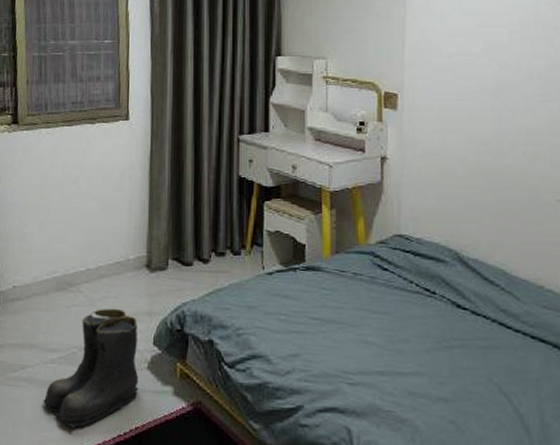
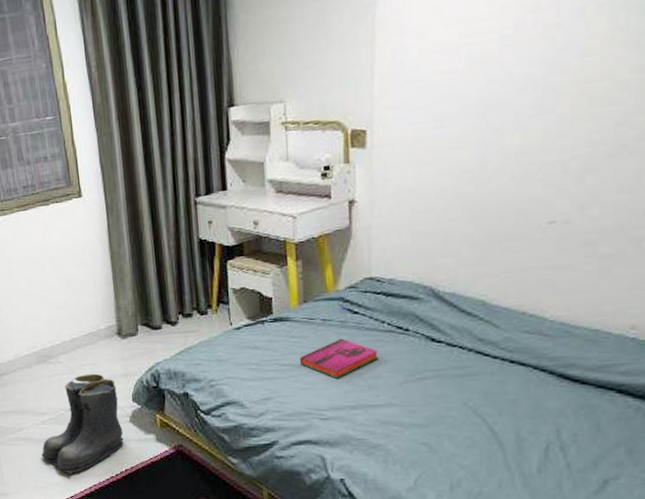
hardback book: none [329,295,406,339] -> present [299,338,378,378]

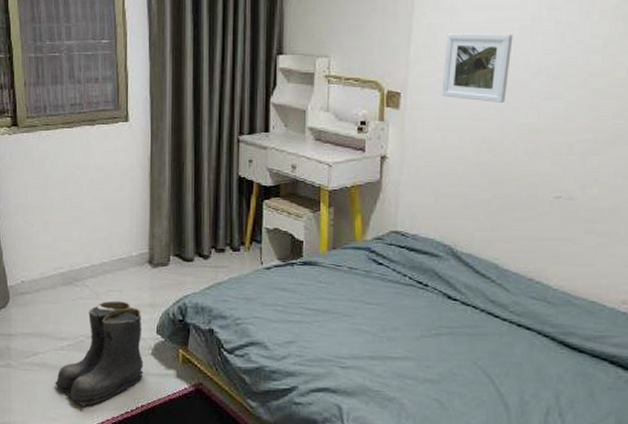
hardback book: present [299,338,378,378] -> none [324,288,398,327]
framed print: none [412,47,492,129] -> present [441,33,513,103]

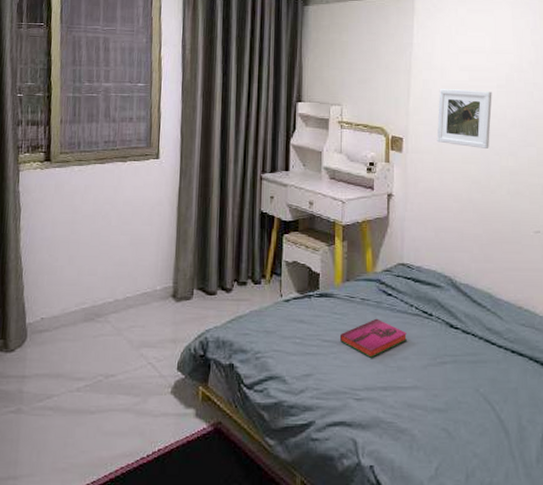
boots: present [55,300,143,407] -> none [68,336,163,454]
hardback book: none [324,288,398,327] -> present [339,318,407,358]

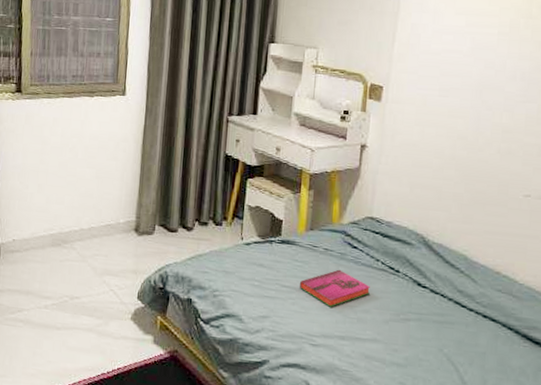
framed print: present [436,89,492,149] -> none [421,34,492,102]

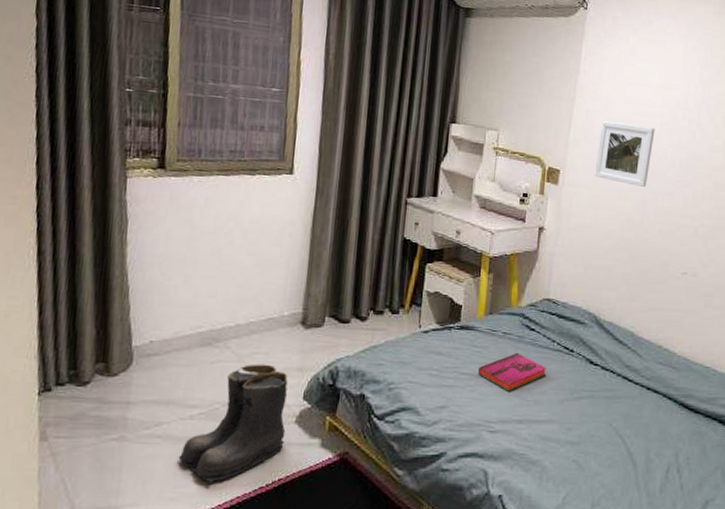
boots: none [36,264,124,365] -> present [178,363,288,483]
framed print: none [421,34,492,102] -> present [594,121,655,187]

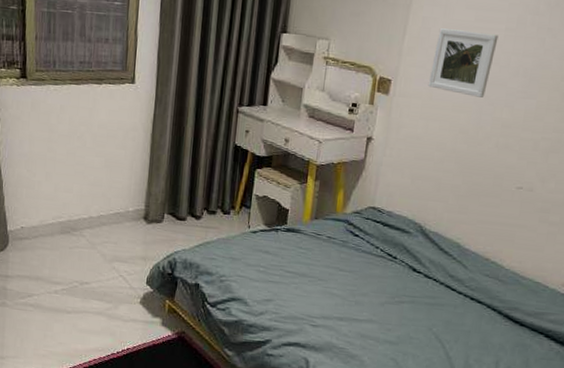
boots: present [178,363,288,483] -> none [47,251,134,346]
hardback book: present [477,352,546,391] -> none [302,256,369,291]

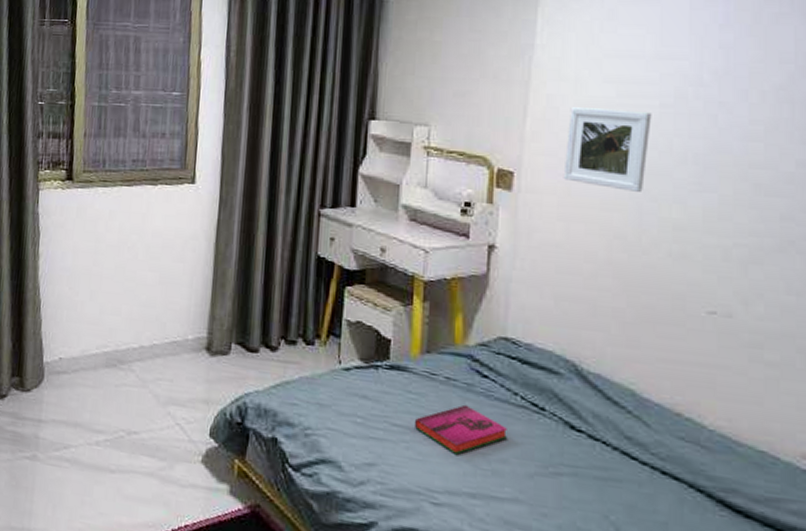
hardback book: none [302,256,369,291] -> present [414,404,507,454]

